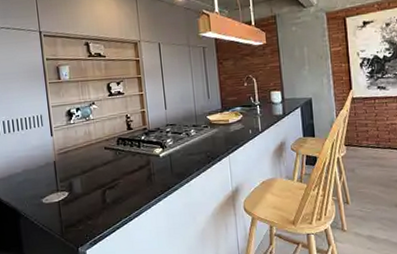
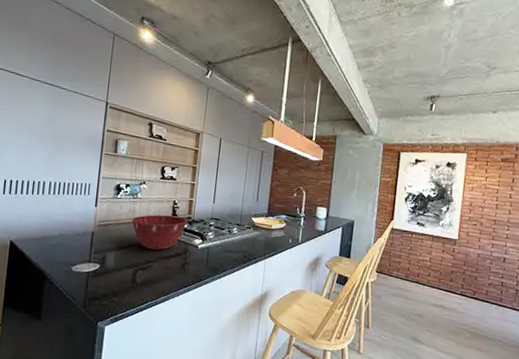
mixing bowl: none [89,129,143,168] -> present [132,214,187,251]

